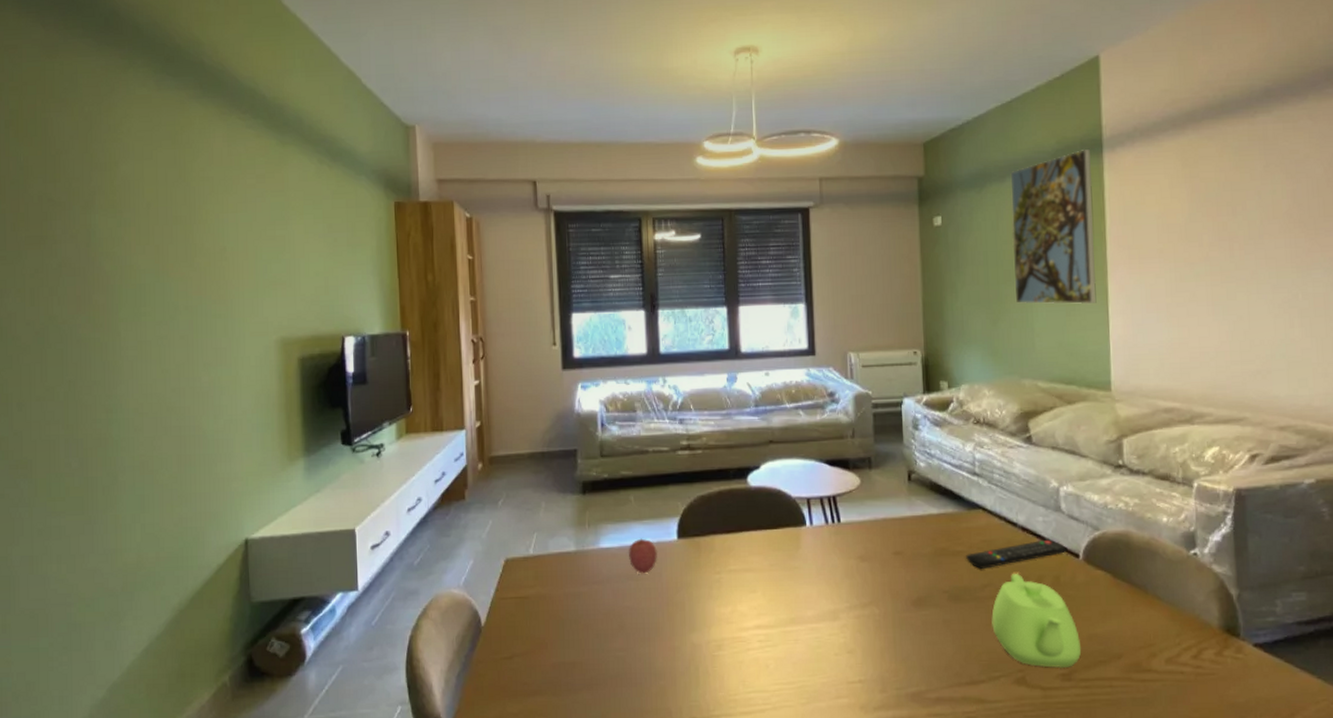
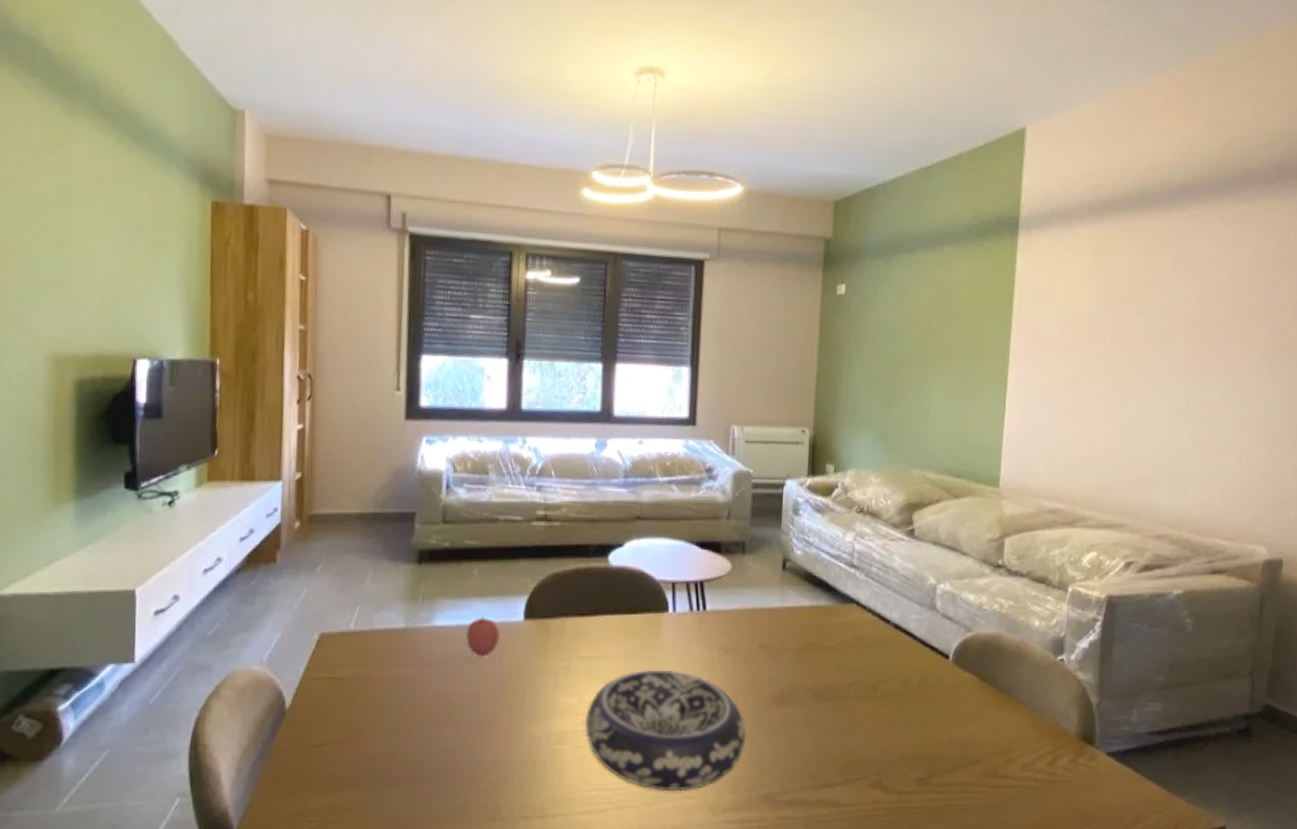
decorative bowl: none [739,579,889,692] -> present [584,670,747,792]
remote control: present [966,539,1068,569] -> none [834,638,938,666]
teapot: present [991,573,1082,669] -> none [854,672,941,773]
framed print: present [1010,149,1097,305] -> none [913,228,1006,394]

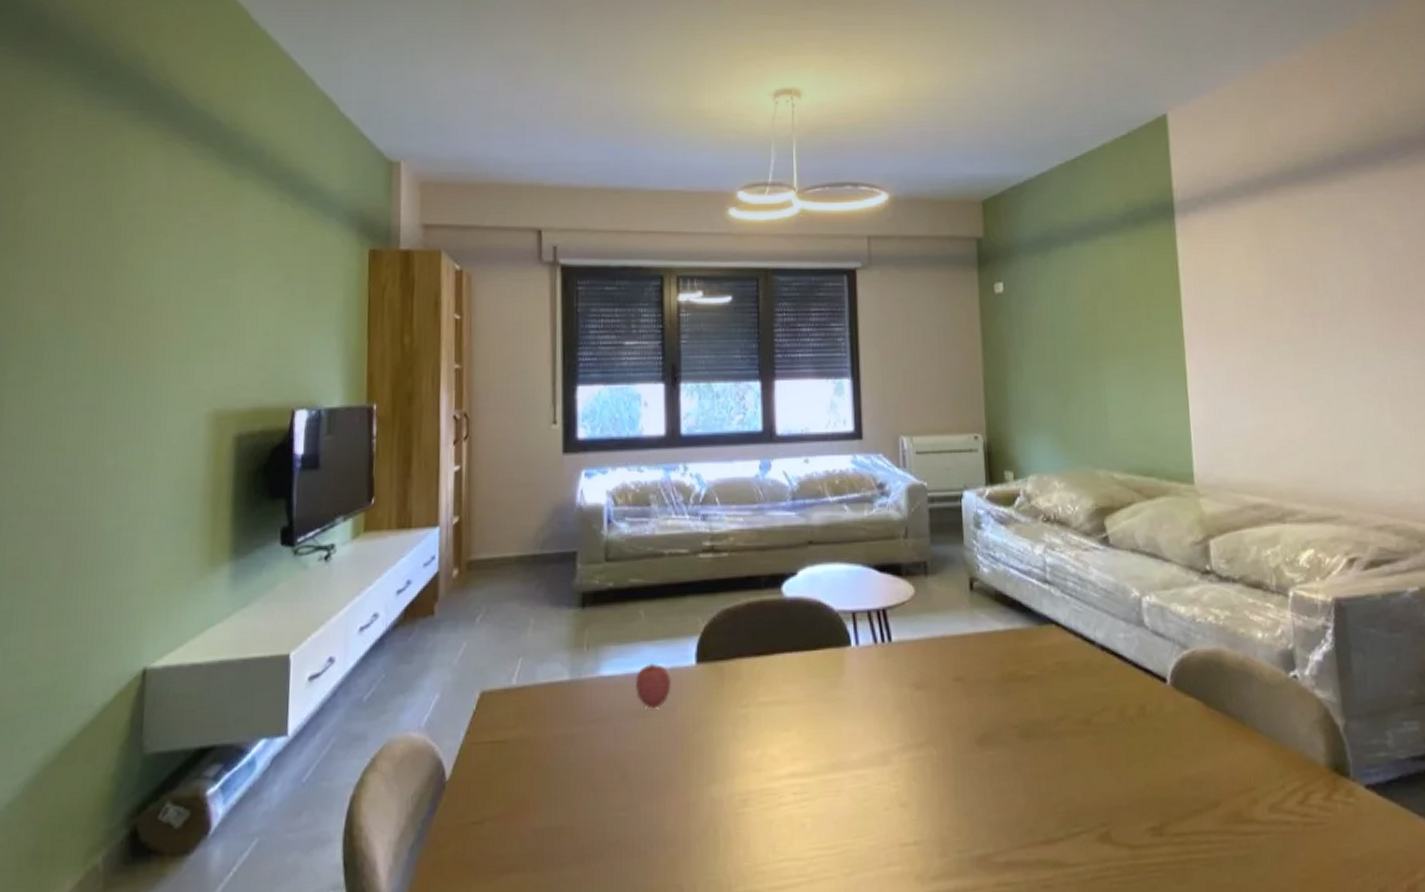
decorative bowl: present [584,670,747,792] -> none [769,713,950,858]

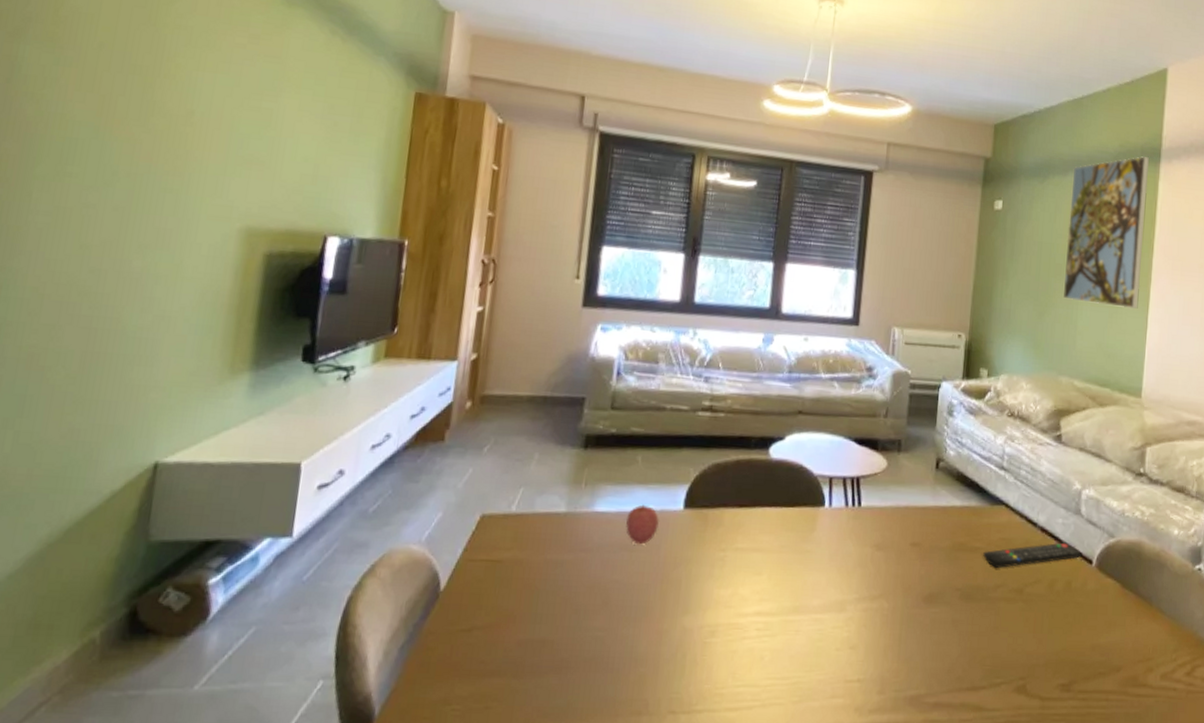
remote control: none [1038,660,1154,697] -> present [983,542,1083,568]
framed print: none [1077,214,1175,385] -> present [1062,156,1149,309]

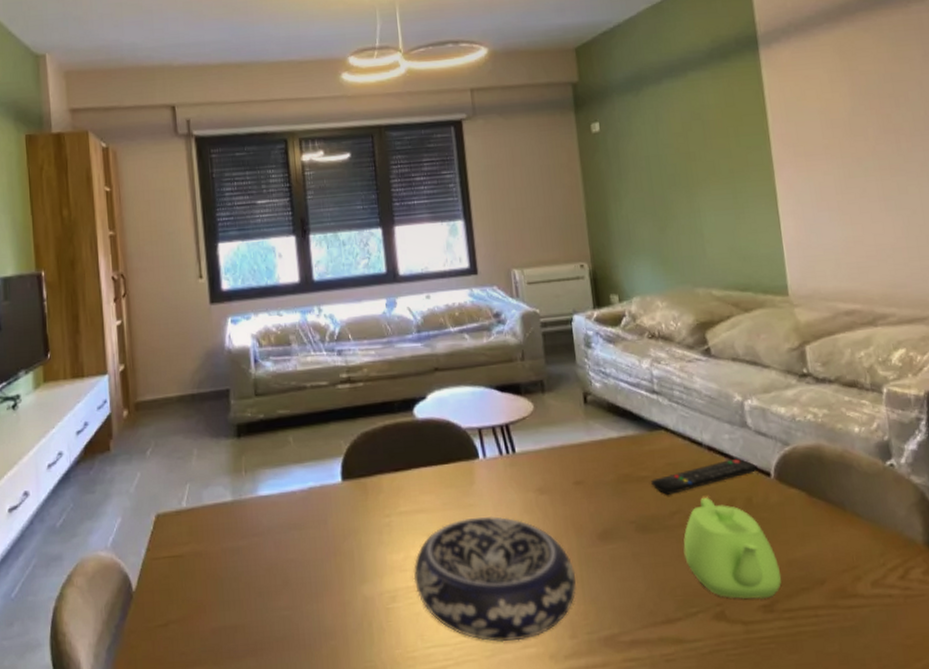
fruit: present [626,504,659,545] -> none [290,482,321,522]
decorative bowl: none [736,564,896,690] -> present [413,516,576,642]
teapot: none [1000,575,1084,679] -> present [683,496,782,600]
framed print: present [1062,156,1149,309] -> none [666,47,766,209]

